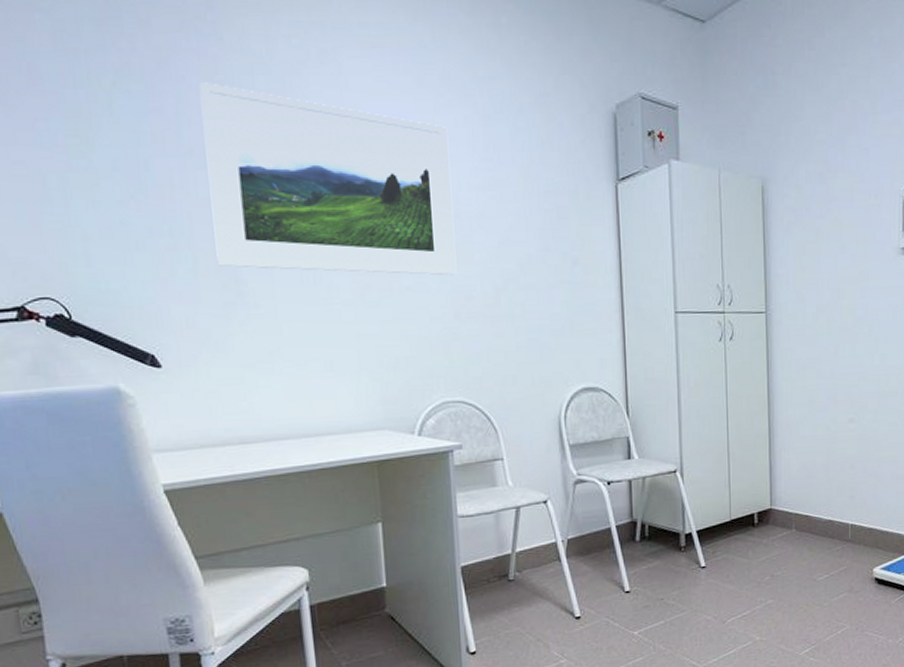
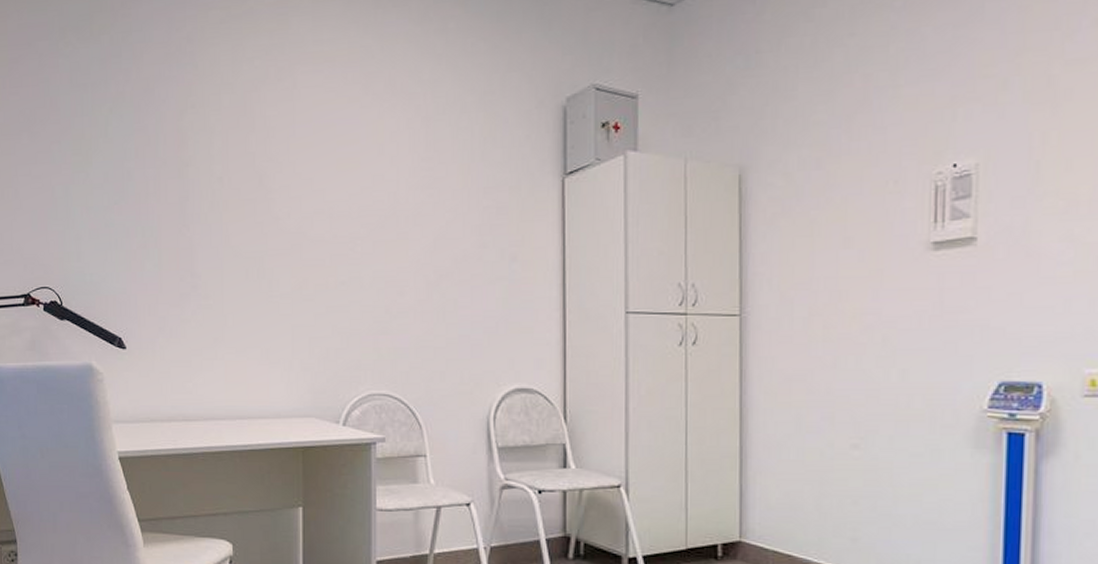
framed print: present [199,82,457,276] -> none [175,104,391,272]

